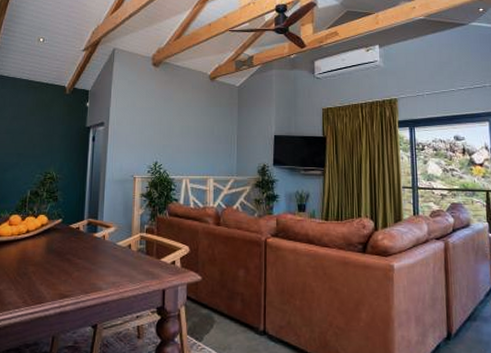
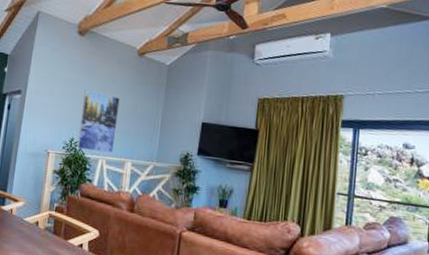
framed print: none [161,115,197,171] -> present [76,89,120,153]

